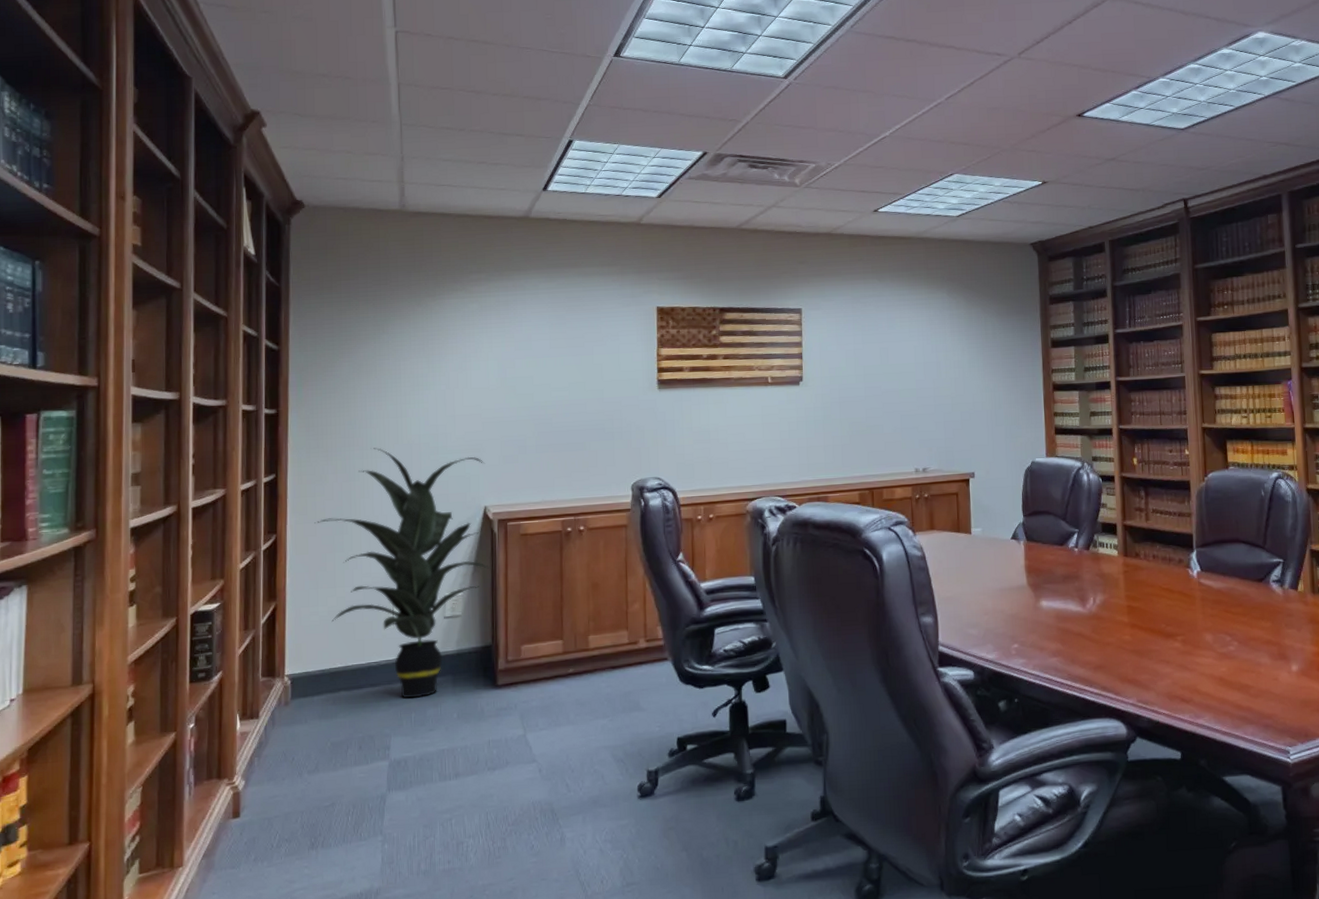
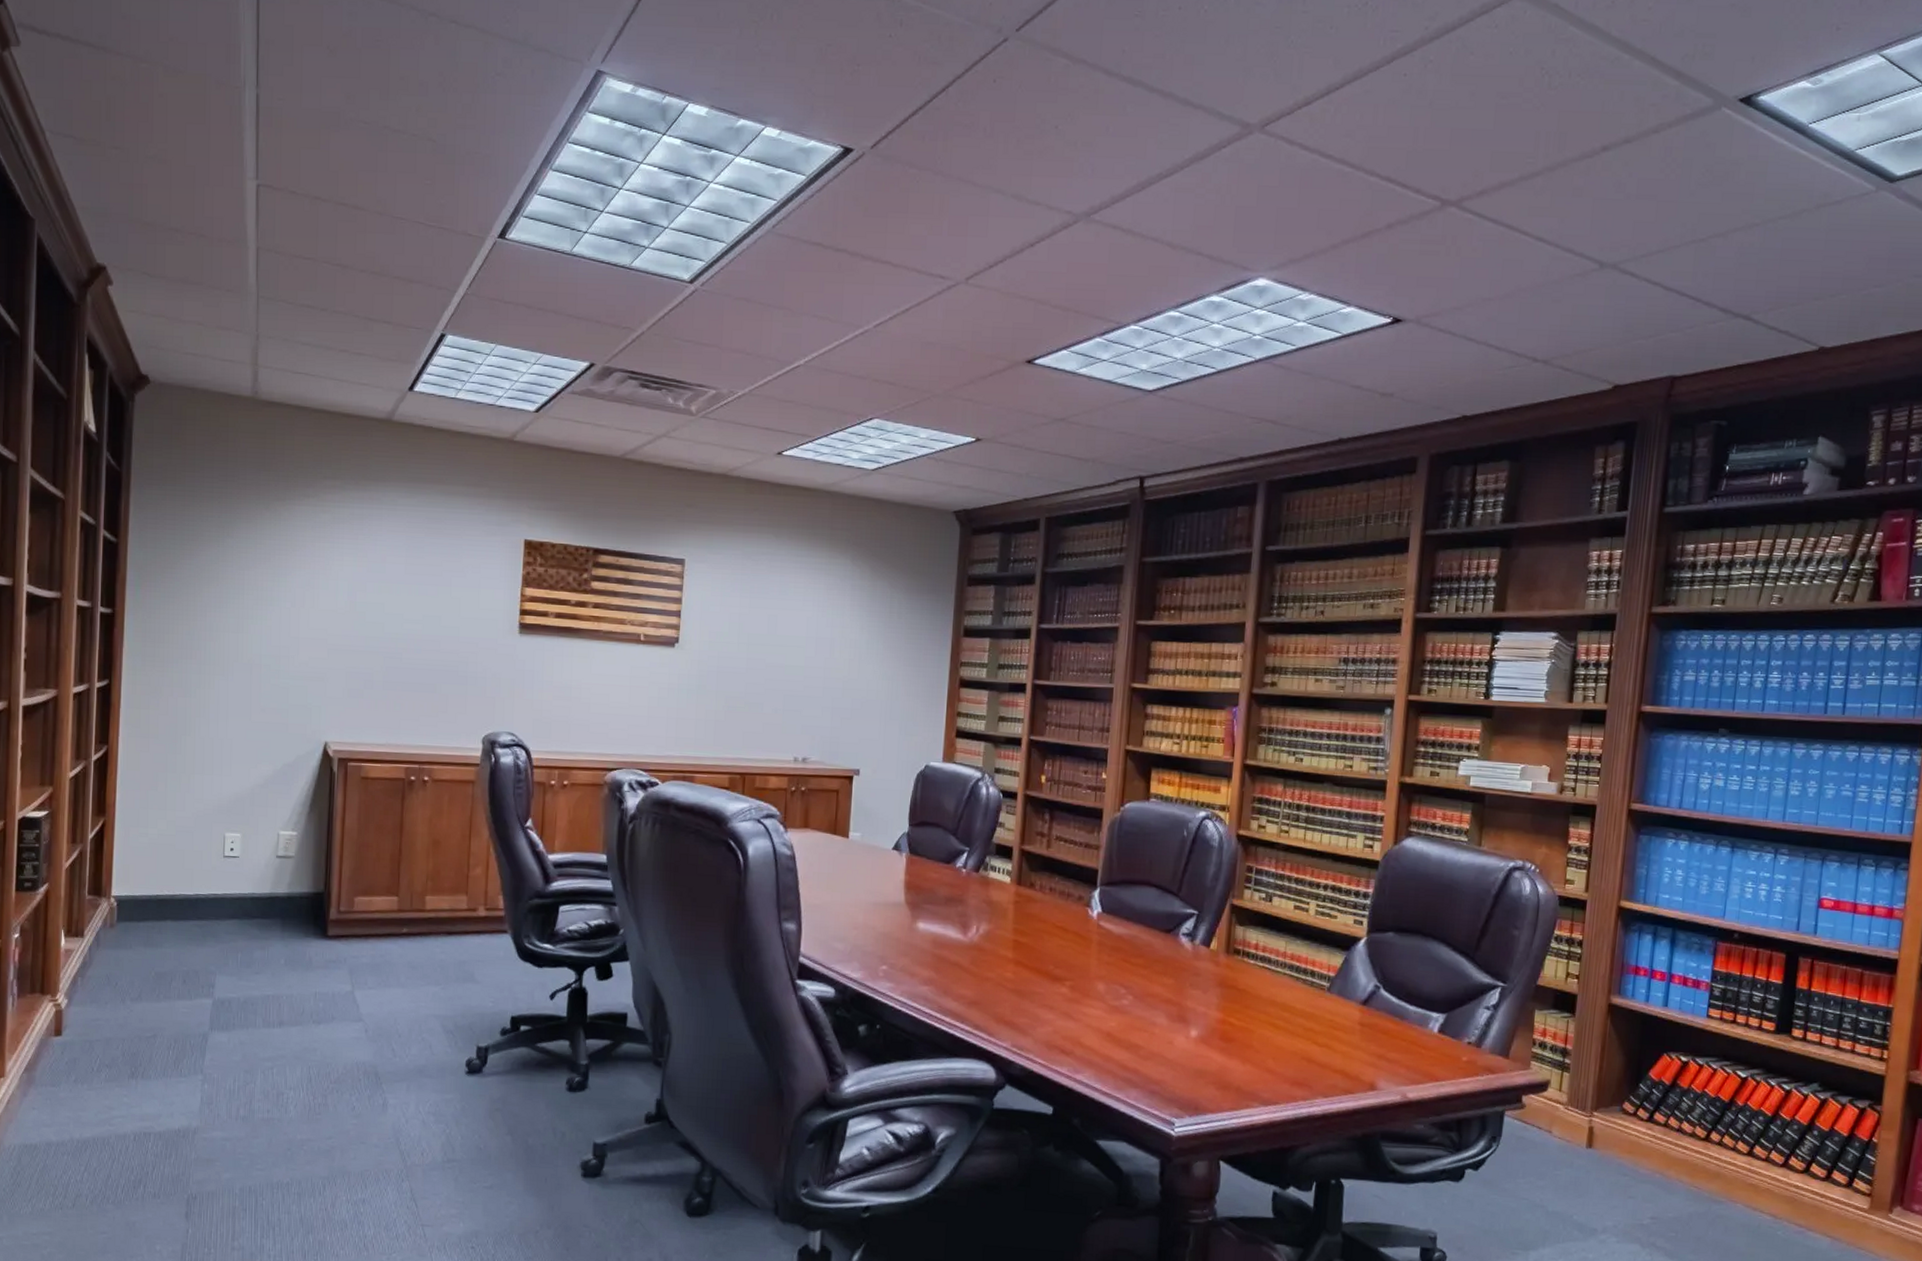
indoor plant: present [314,448,492,698] -> none [147,663,329,938]

